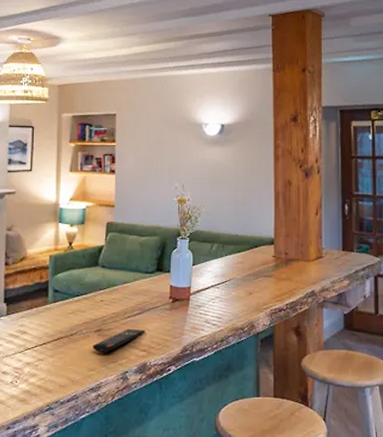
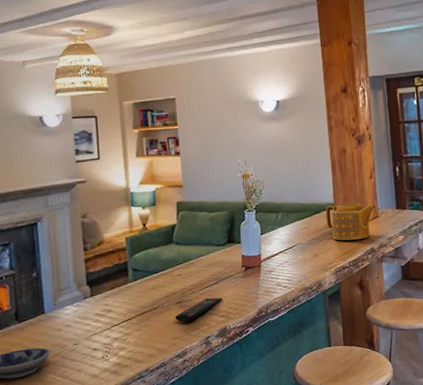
teapot: none [264,241,321,280] -> present [325,203,377,241]

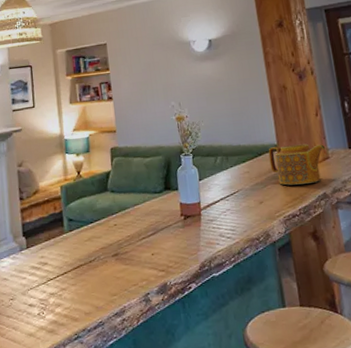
remote control: present [175,297,222,322] -> none [112,249,161,277]

